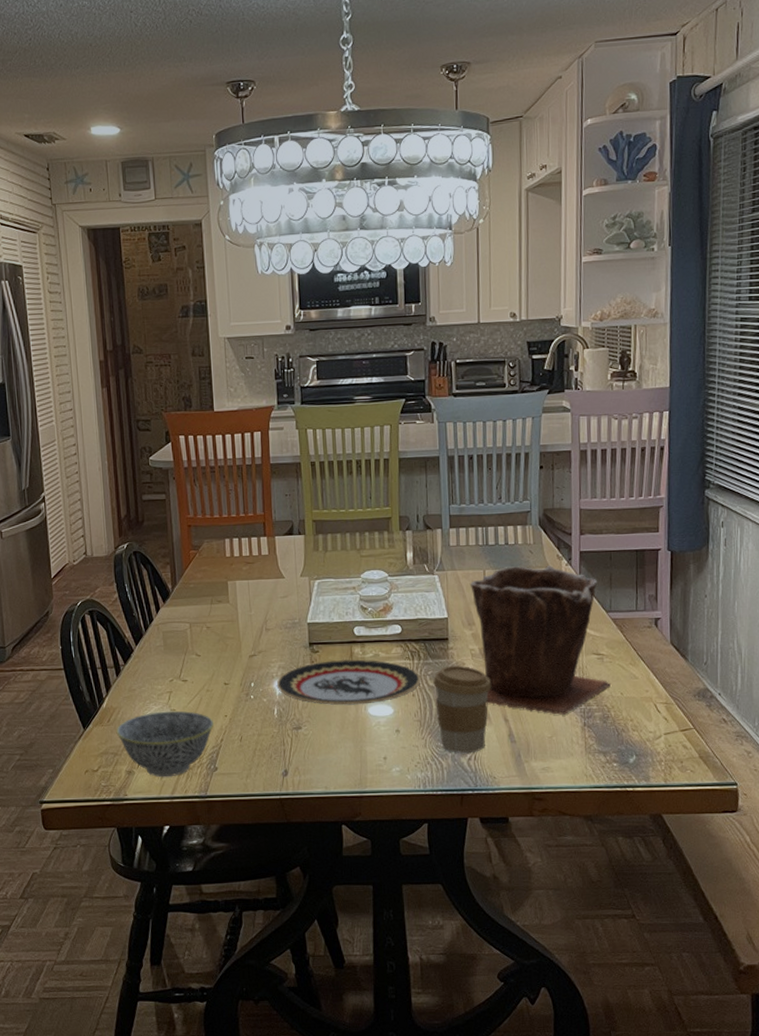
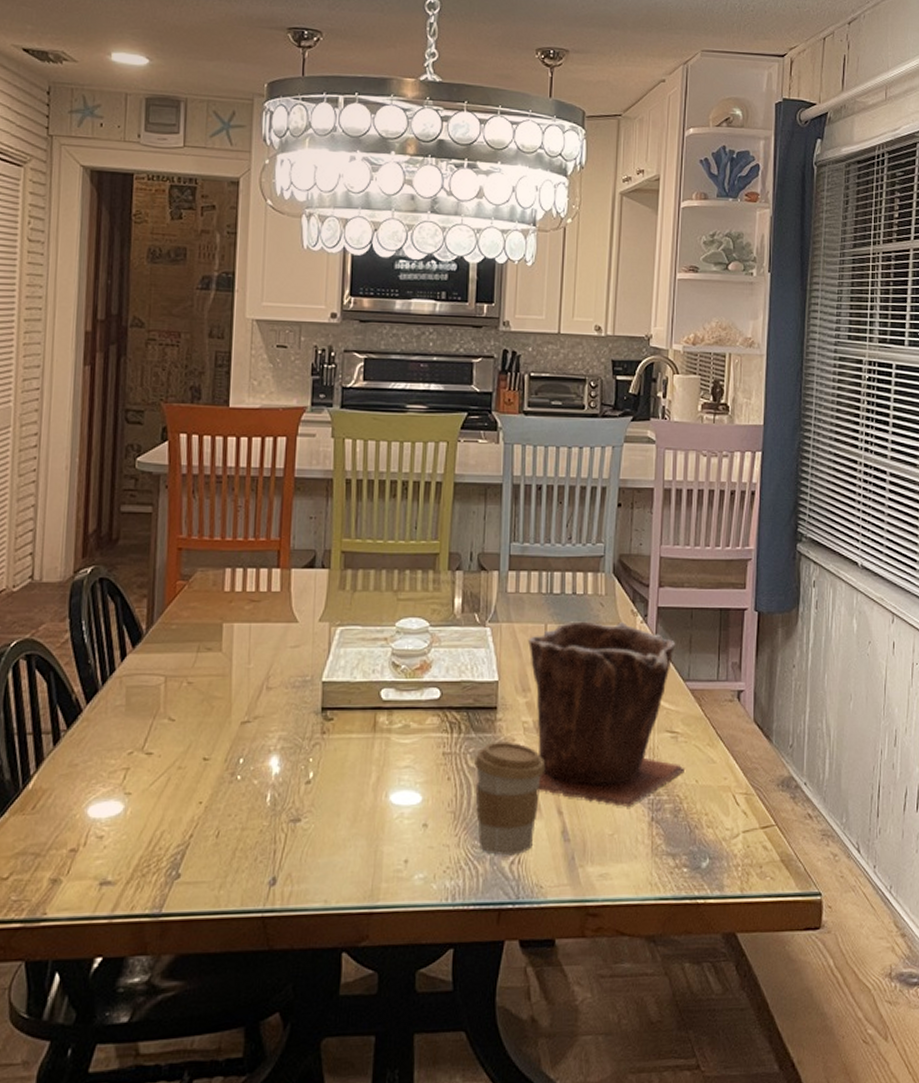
bowl: present [116,710,215,777] -> none [42,794,184,888]
plate: present [276,659,421,706] -> none [273,731,460,791]

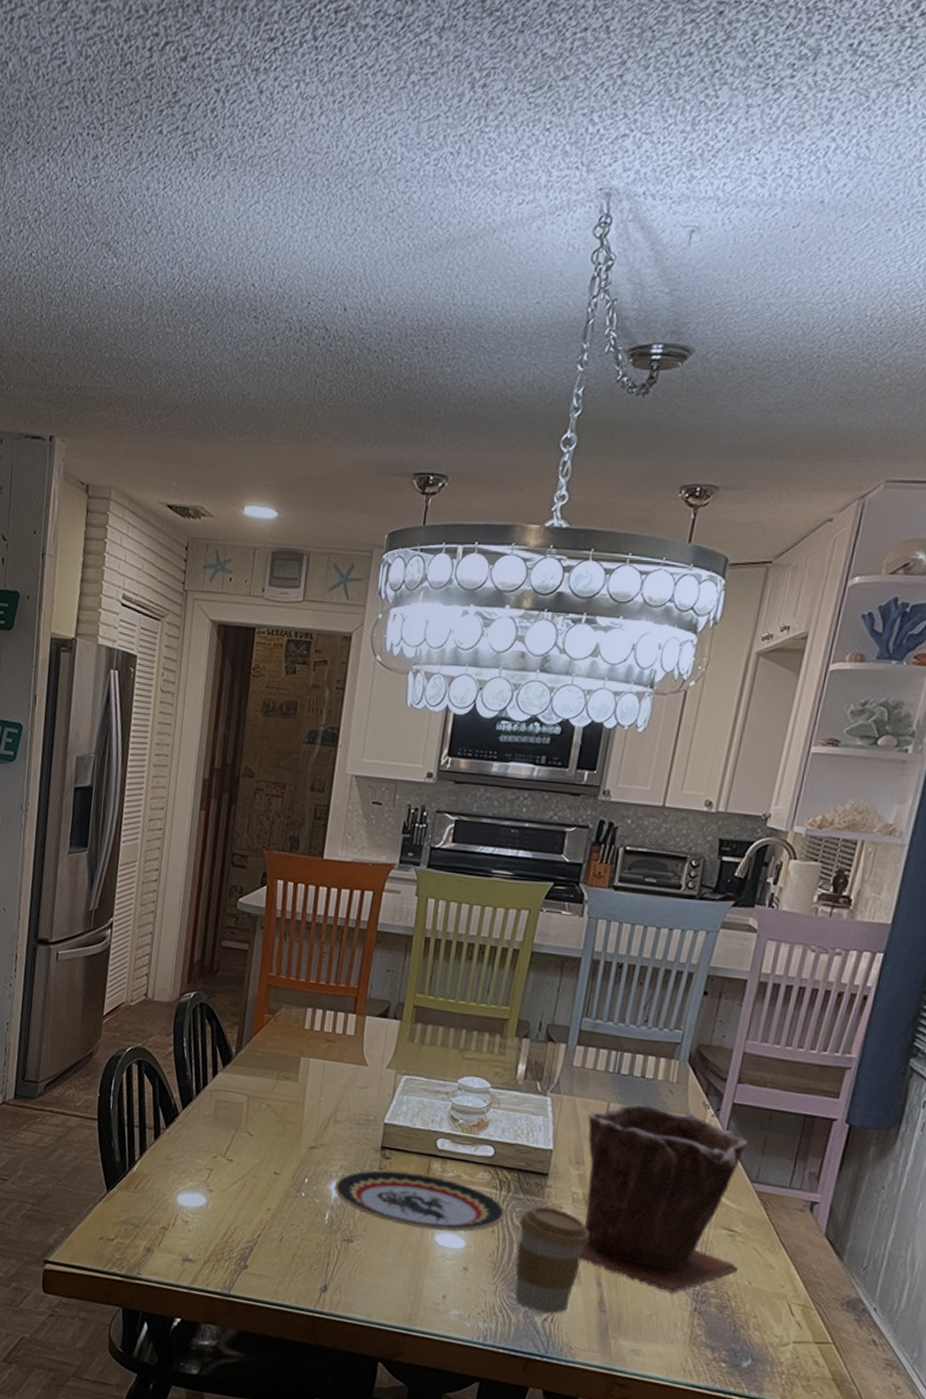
plate: none [273,731,460,791] -> present [333,1170,506,1232]

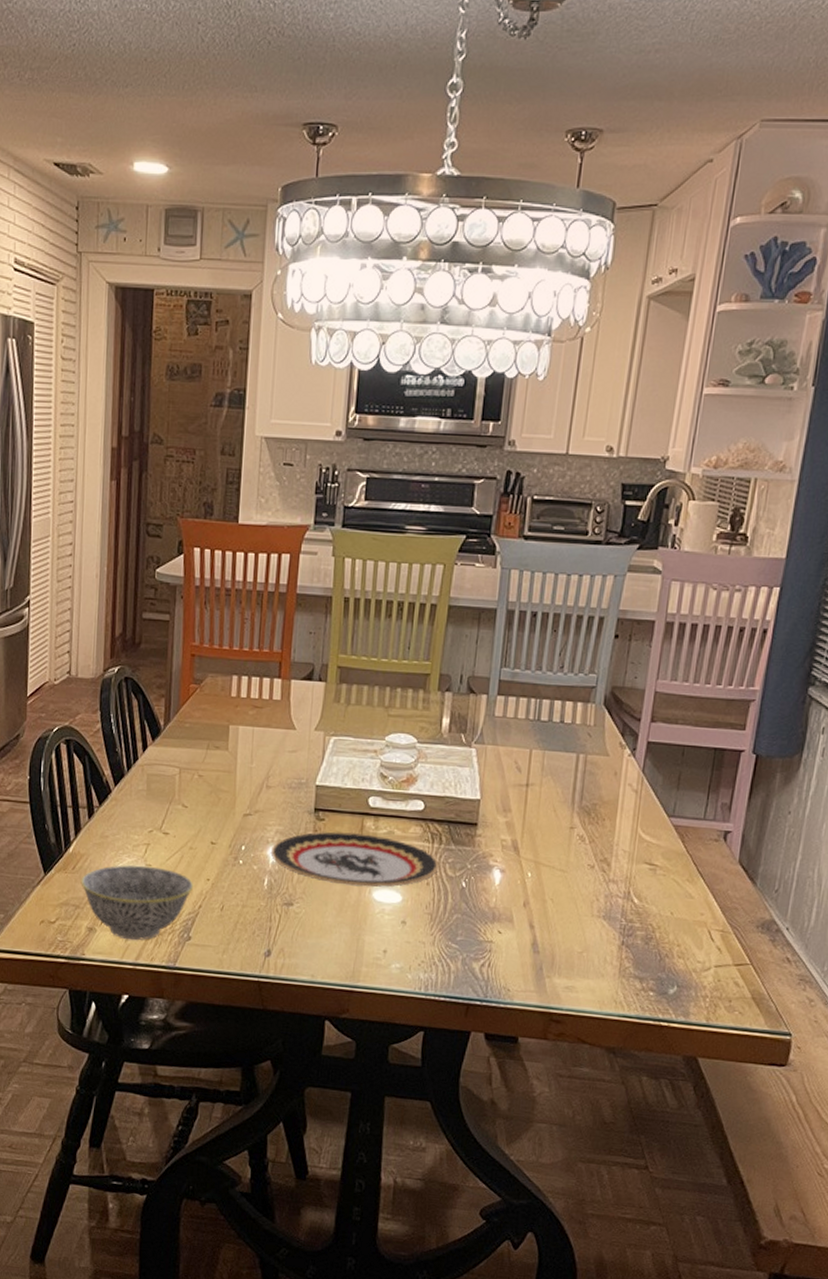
bowl: none [142,1188,255,1265] -> present [81,865,194,941]
coffee cup: present [514,1206,590,1313] -> none [451,855,520,958]
plant pot: present [580,1104,748,1293] -> none [512,749,664,929]

